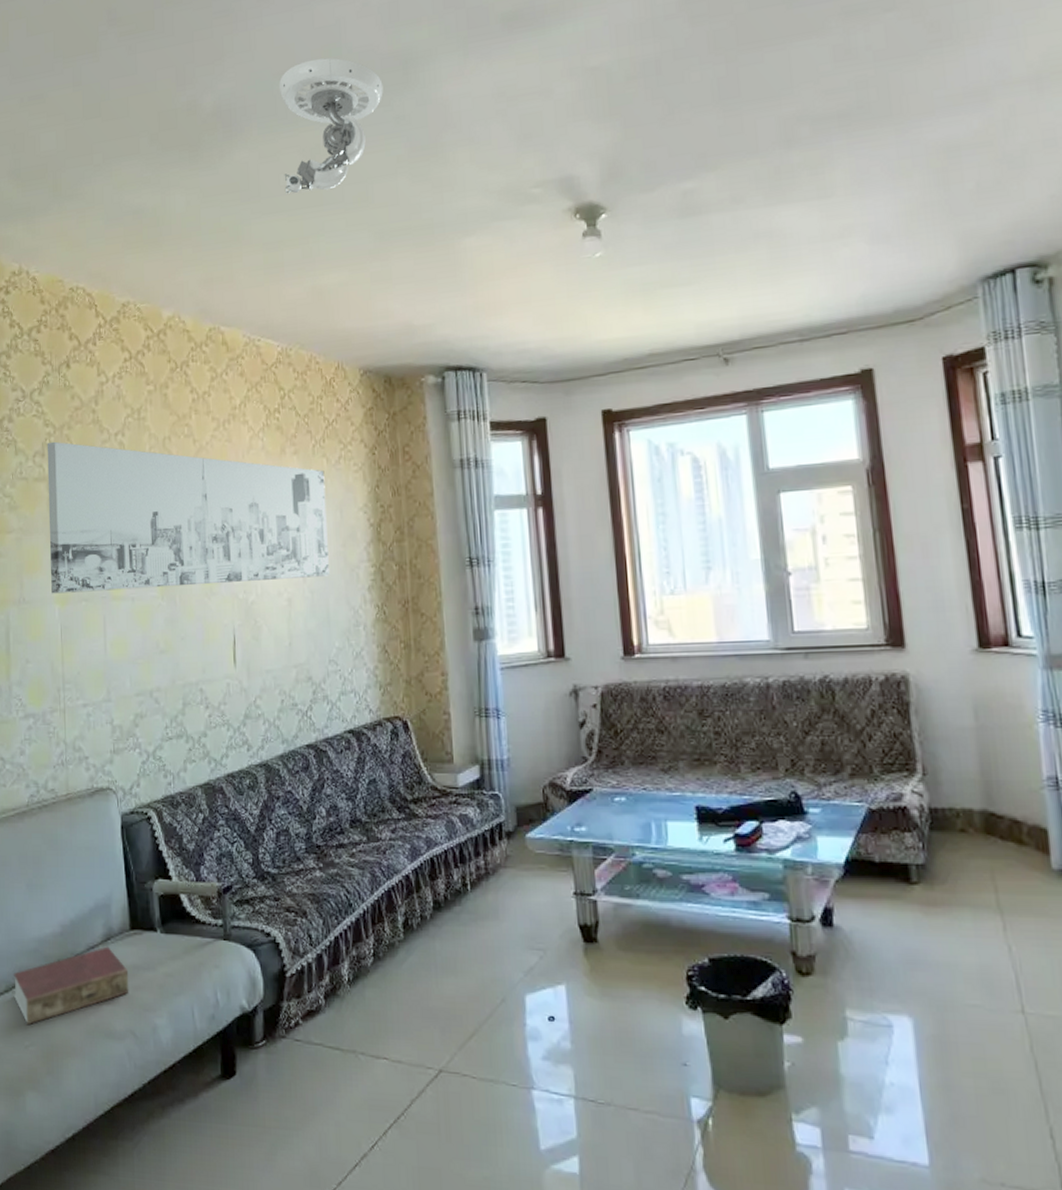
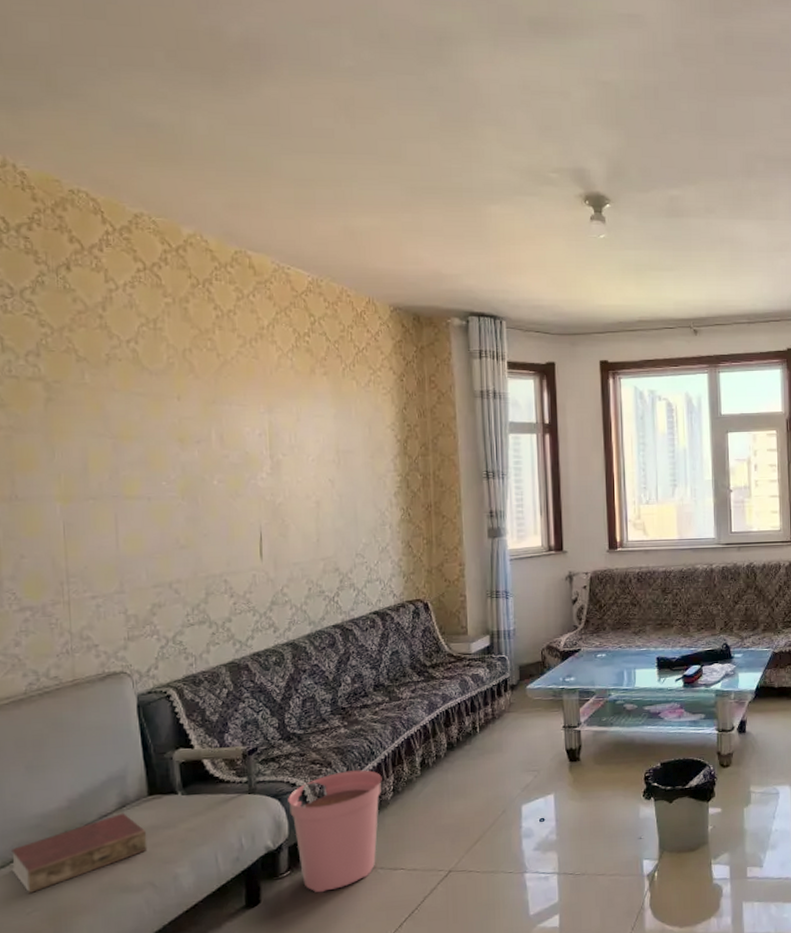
wall art: present [47,441,329,594] -> none [42,342,357,492]
plant pot: none [262,924,361,1074] -> present [288,770,382,893]
security camera: present [278,57,383,194] -> none [311,15,418,141]

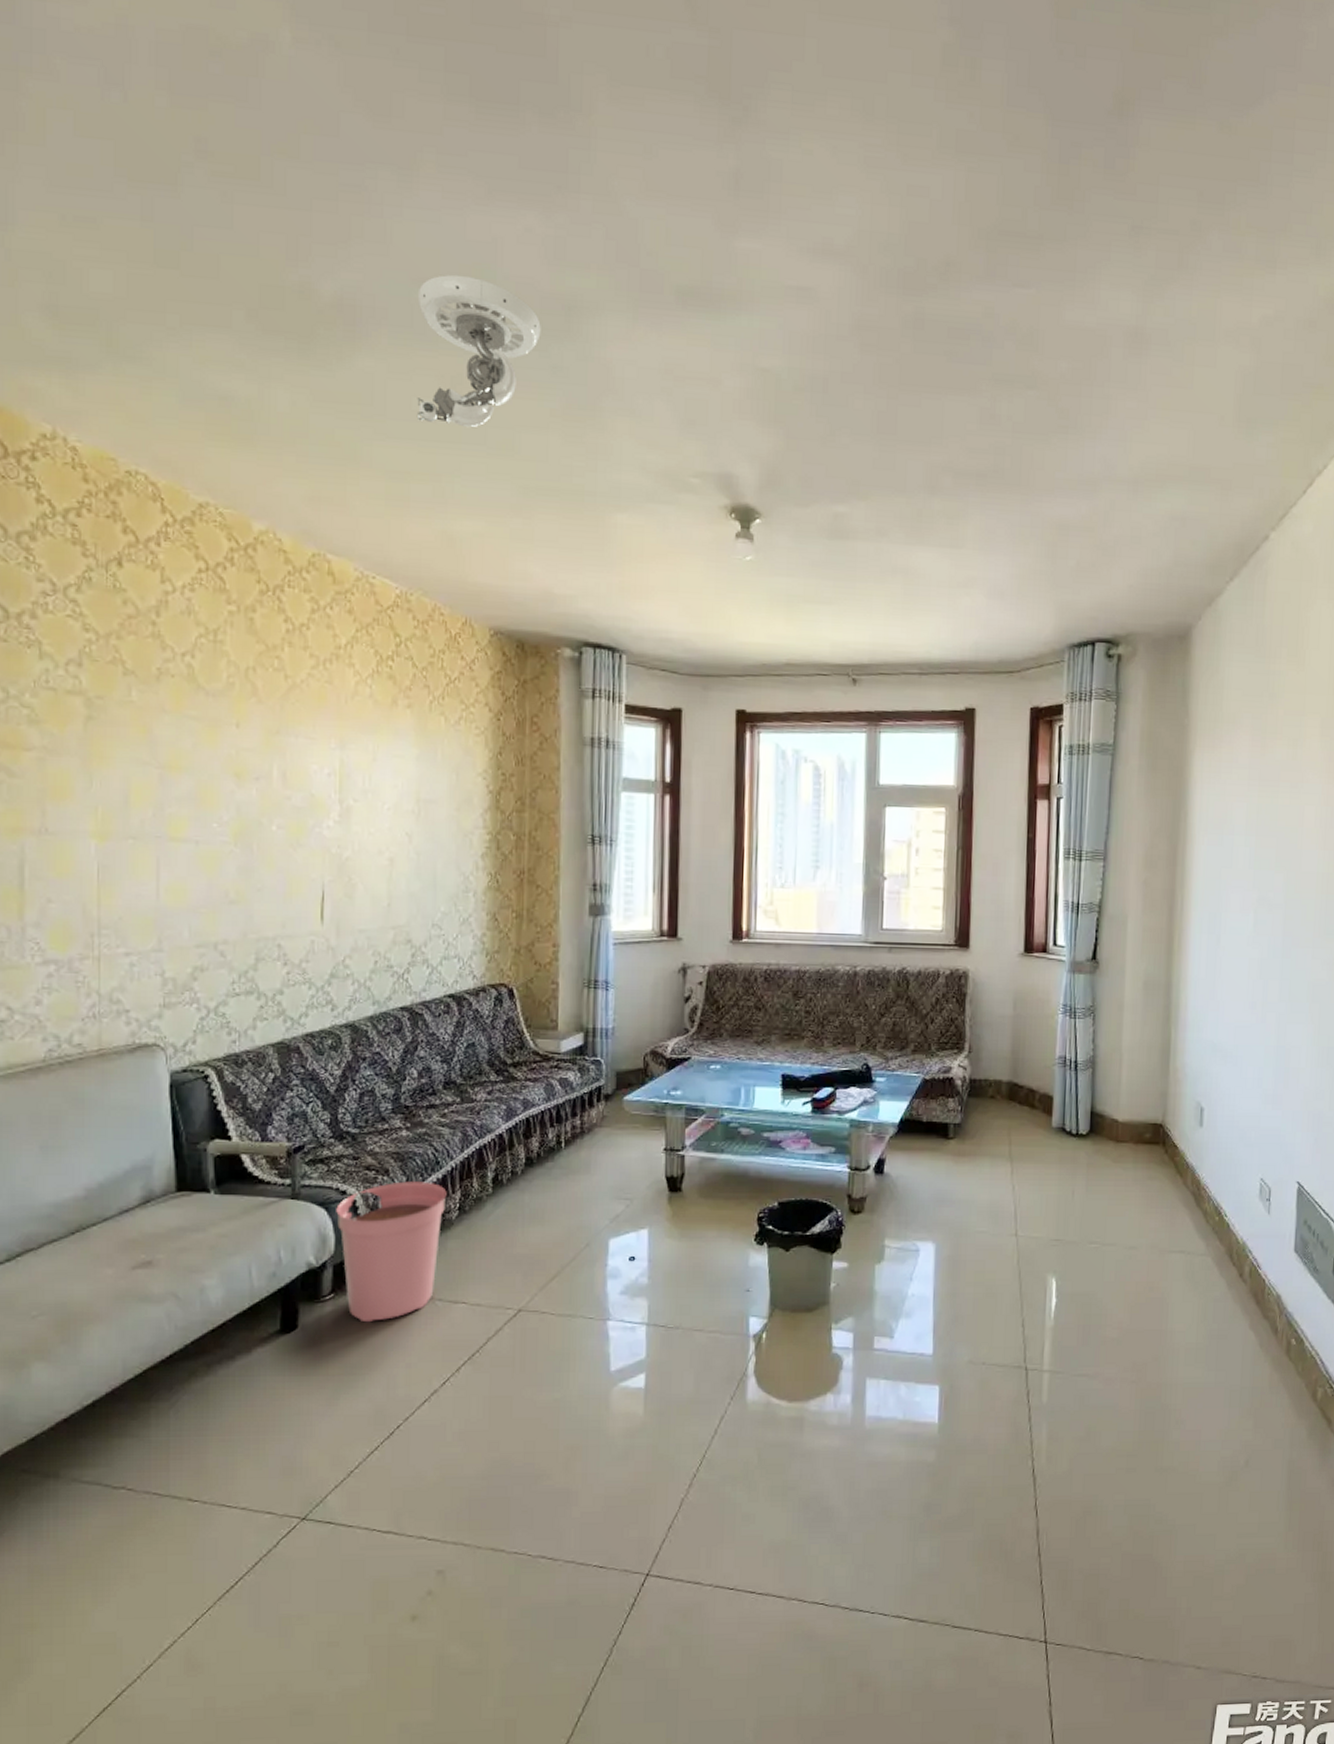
book: present [11,812,148,893] -> none [19,1209,172,1293]
security camera: none [311,15,418,141] -> present [416,274,541,428]

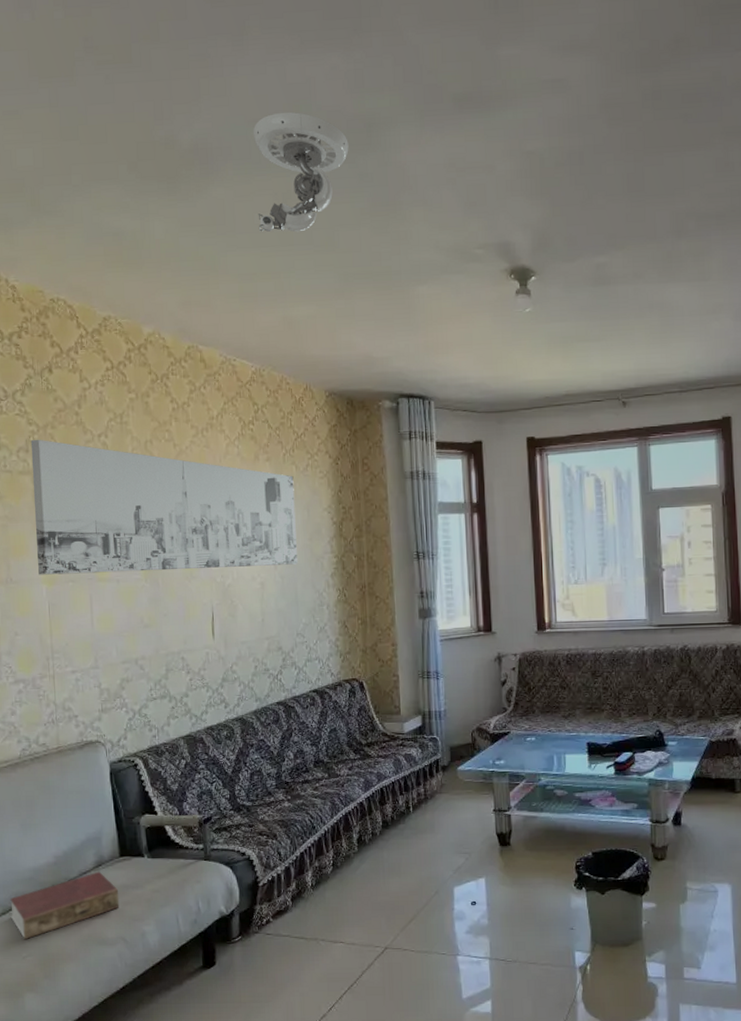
book: none [19,1209,172,1293] -> present [10,871,120,939]
wall art: none [85,650,441,839] -> present [30,439,298,575]
plant pot: present [336,1181,447,1323] -> none [238,843,323,960]

